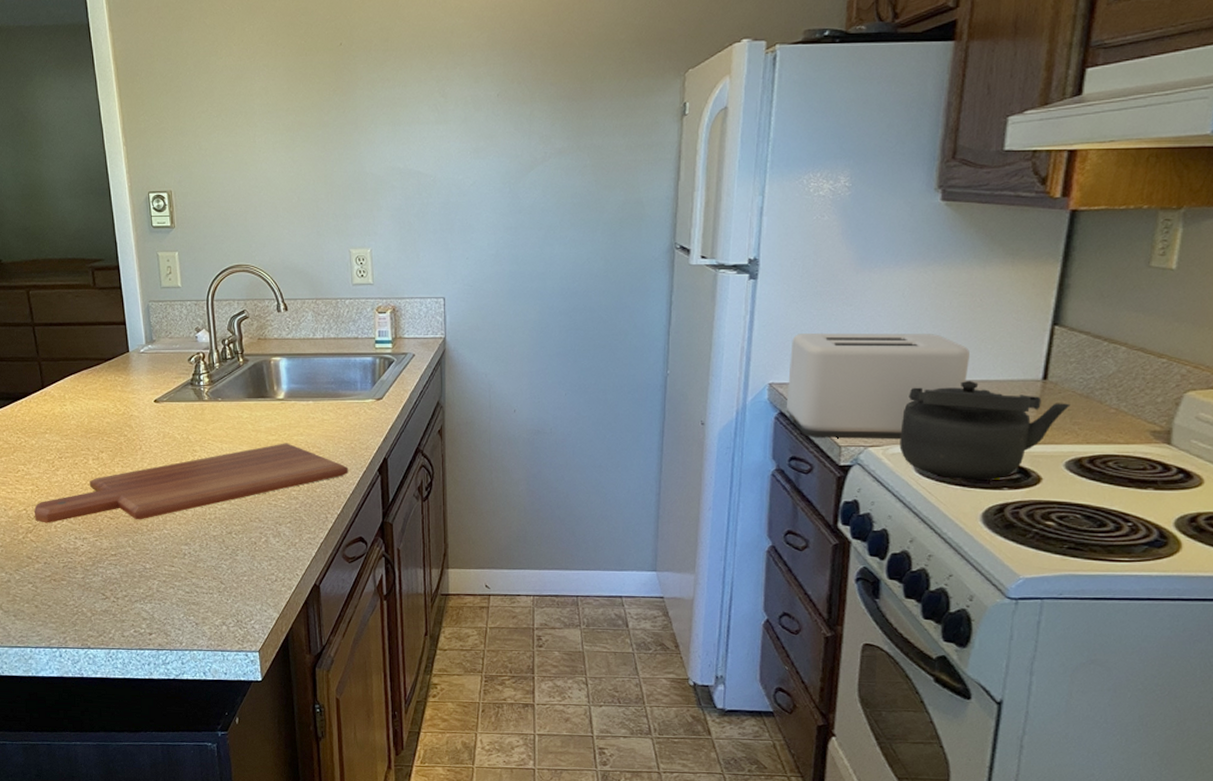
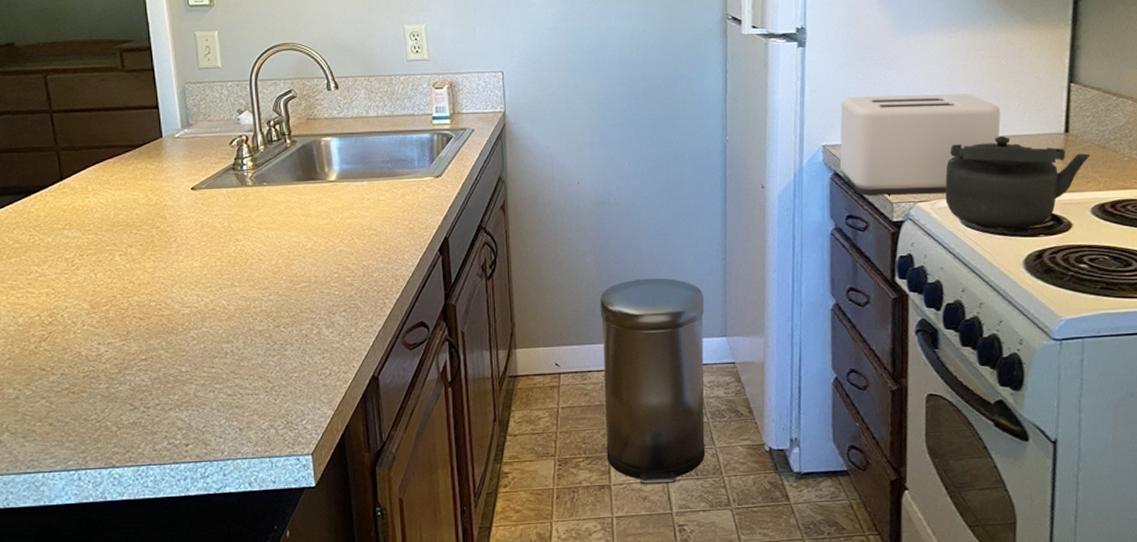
cutting board: present [33,443,348,523] -> none [49,226,407,330]
pedal bin: none [531,508,636,709] -> present [599,278,705,485]

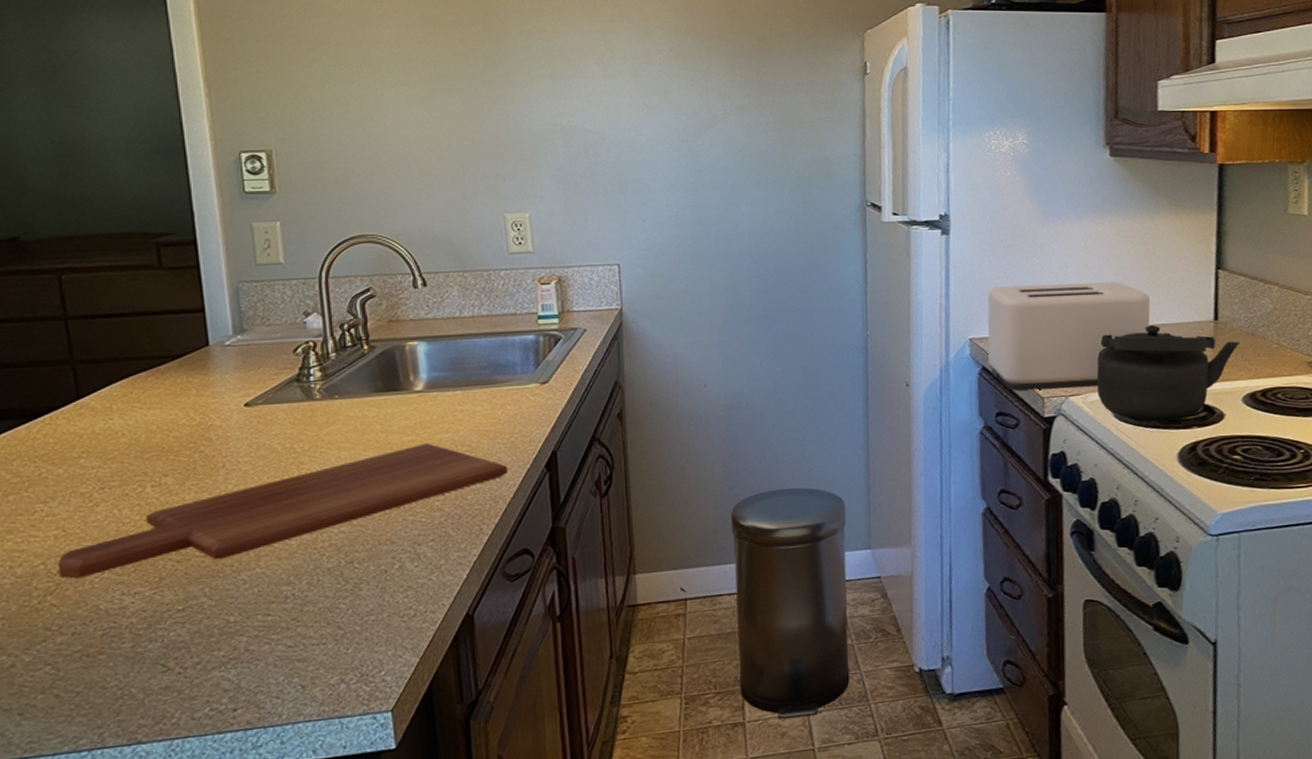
cutting board: none [49,226,407,330] -> present [57,443,508,579]

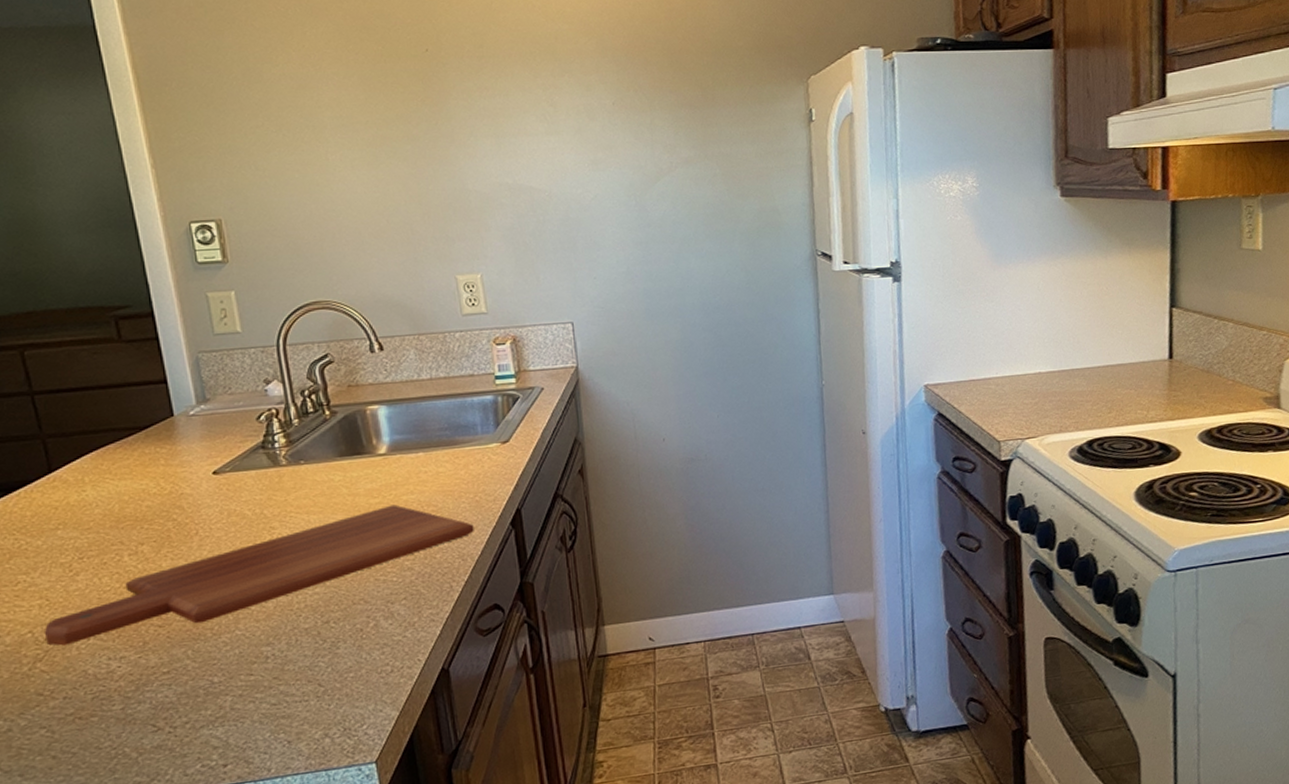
pedal bin: present [730,487,850,720] -> none [694,536,818,761]
toaster: present [987,282,1150,392] -> none [941,323,1105,436]
kettle: present [1096,324,1240,422] -> none [1052,365,1195,462]

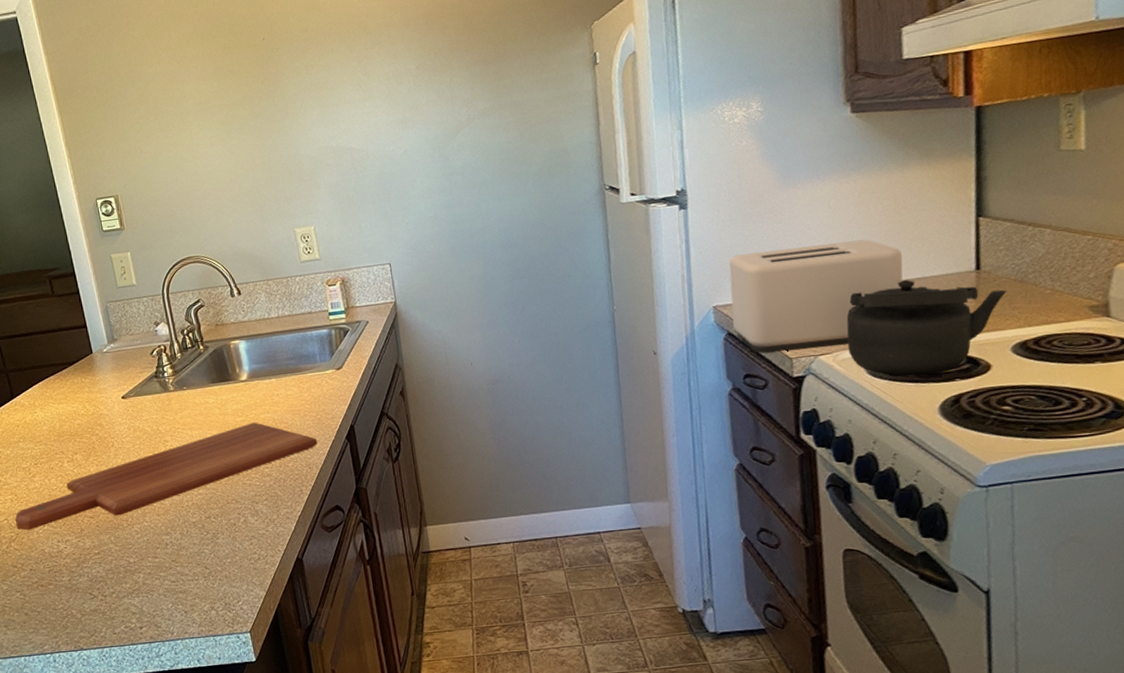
toaster: none [941,323,1105,436] -> present [729,239,903,354]
kettle: none [1052,365,1195,462] -> present [846,279,1007,376]

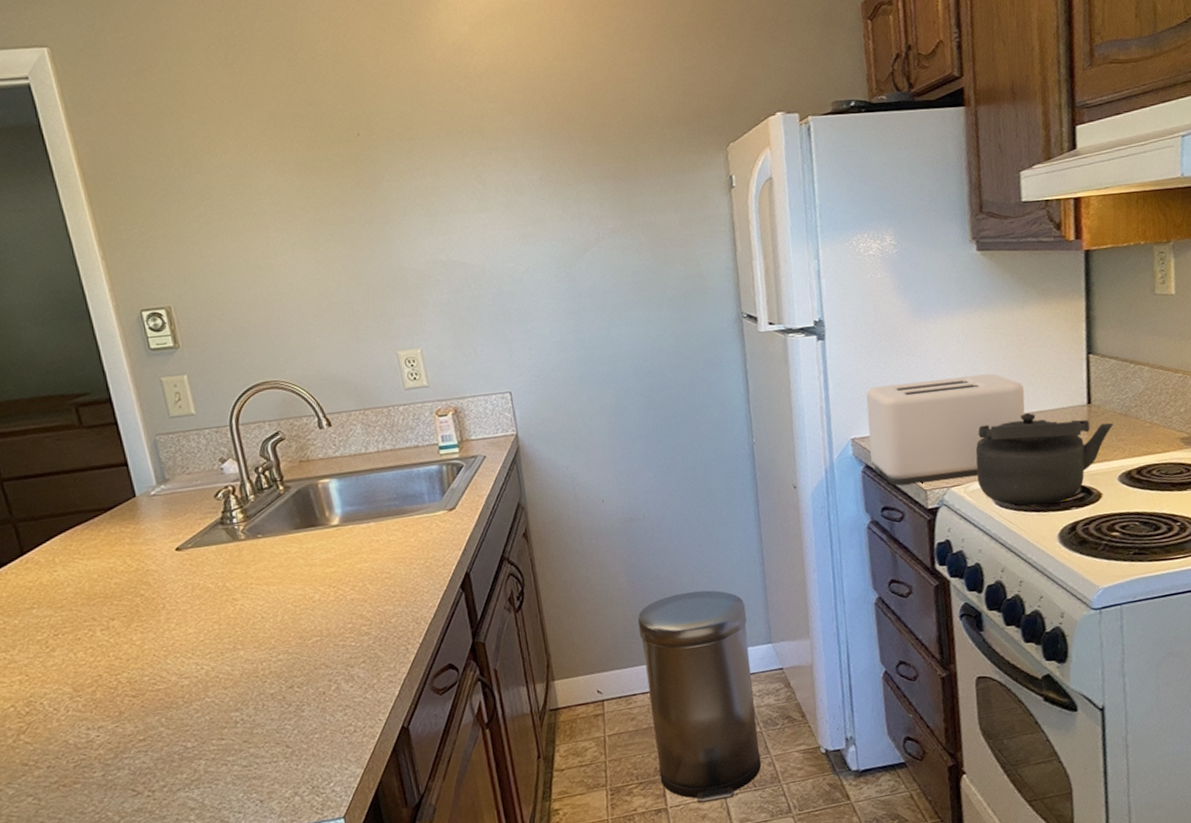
cutting board: present [15,422,318,531] -> none [25,573,426,719]
pedal bin: none [502,449,619,650] -> present [637,590,762,804]

